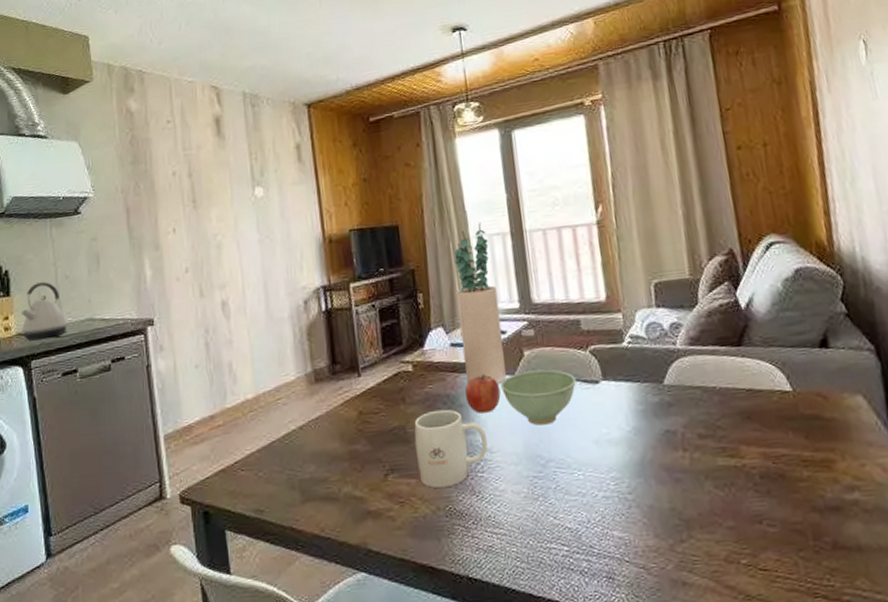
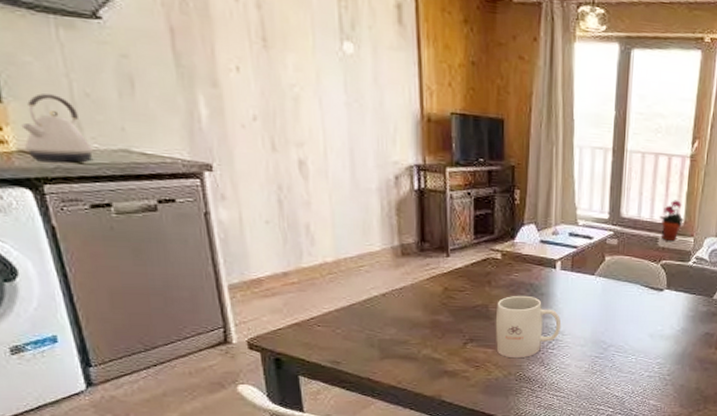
vase: present [454,222,507,385] -> none [550,133,591,282]
fruit: present [465,374,501,414] -> none [548,271,579,303]
bowl: present [501,369,576,426] -> none [580,273,645,318]
potted plant: none [576,273,607,322] -> present [659,200,685,242]

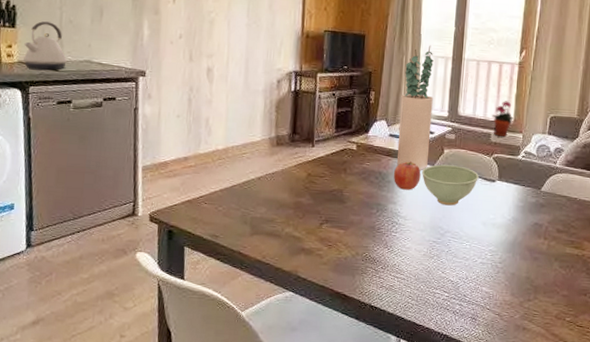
mug: present [495,295,562,359] -> none [347,182,404,240]
fruit: none [548,271,579,303] -> present [394,161,421,190]
vase: none [550,133,591,282] -> present [396,45,434,171]
bowl: none [580,273,645,318] -> present [422,164,479,206]

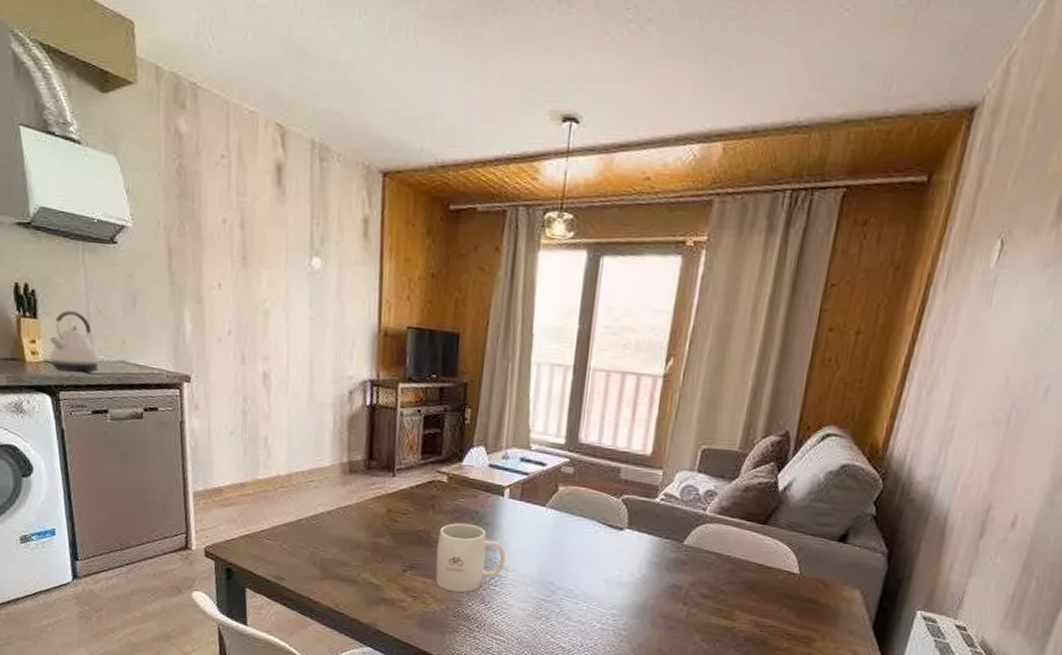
mug: none [347,182,404,240] -> present [435,522,506,593]
fruit: present [394,161,421,190] -> none [494,499,528,536]
vase: present [396,45,434,171] -> none [497,348,549,513]
bowl: present [422,164,479,206] -> none [529,505,602,557]
potted plant: present [492,101,515,137] -> none [623,426,653,474]

